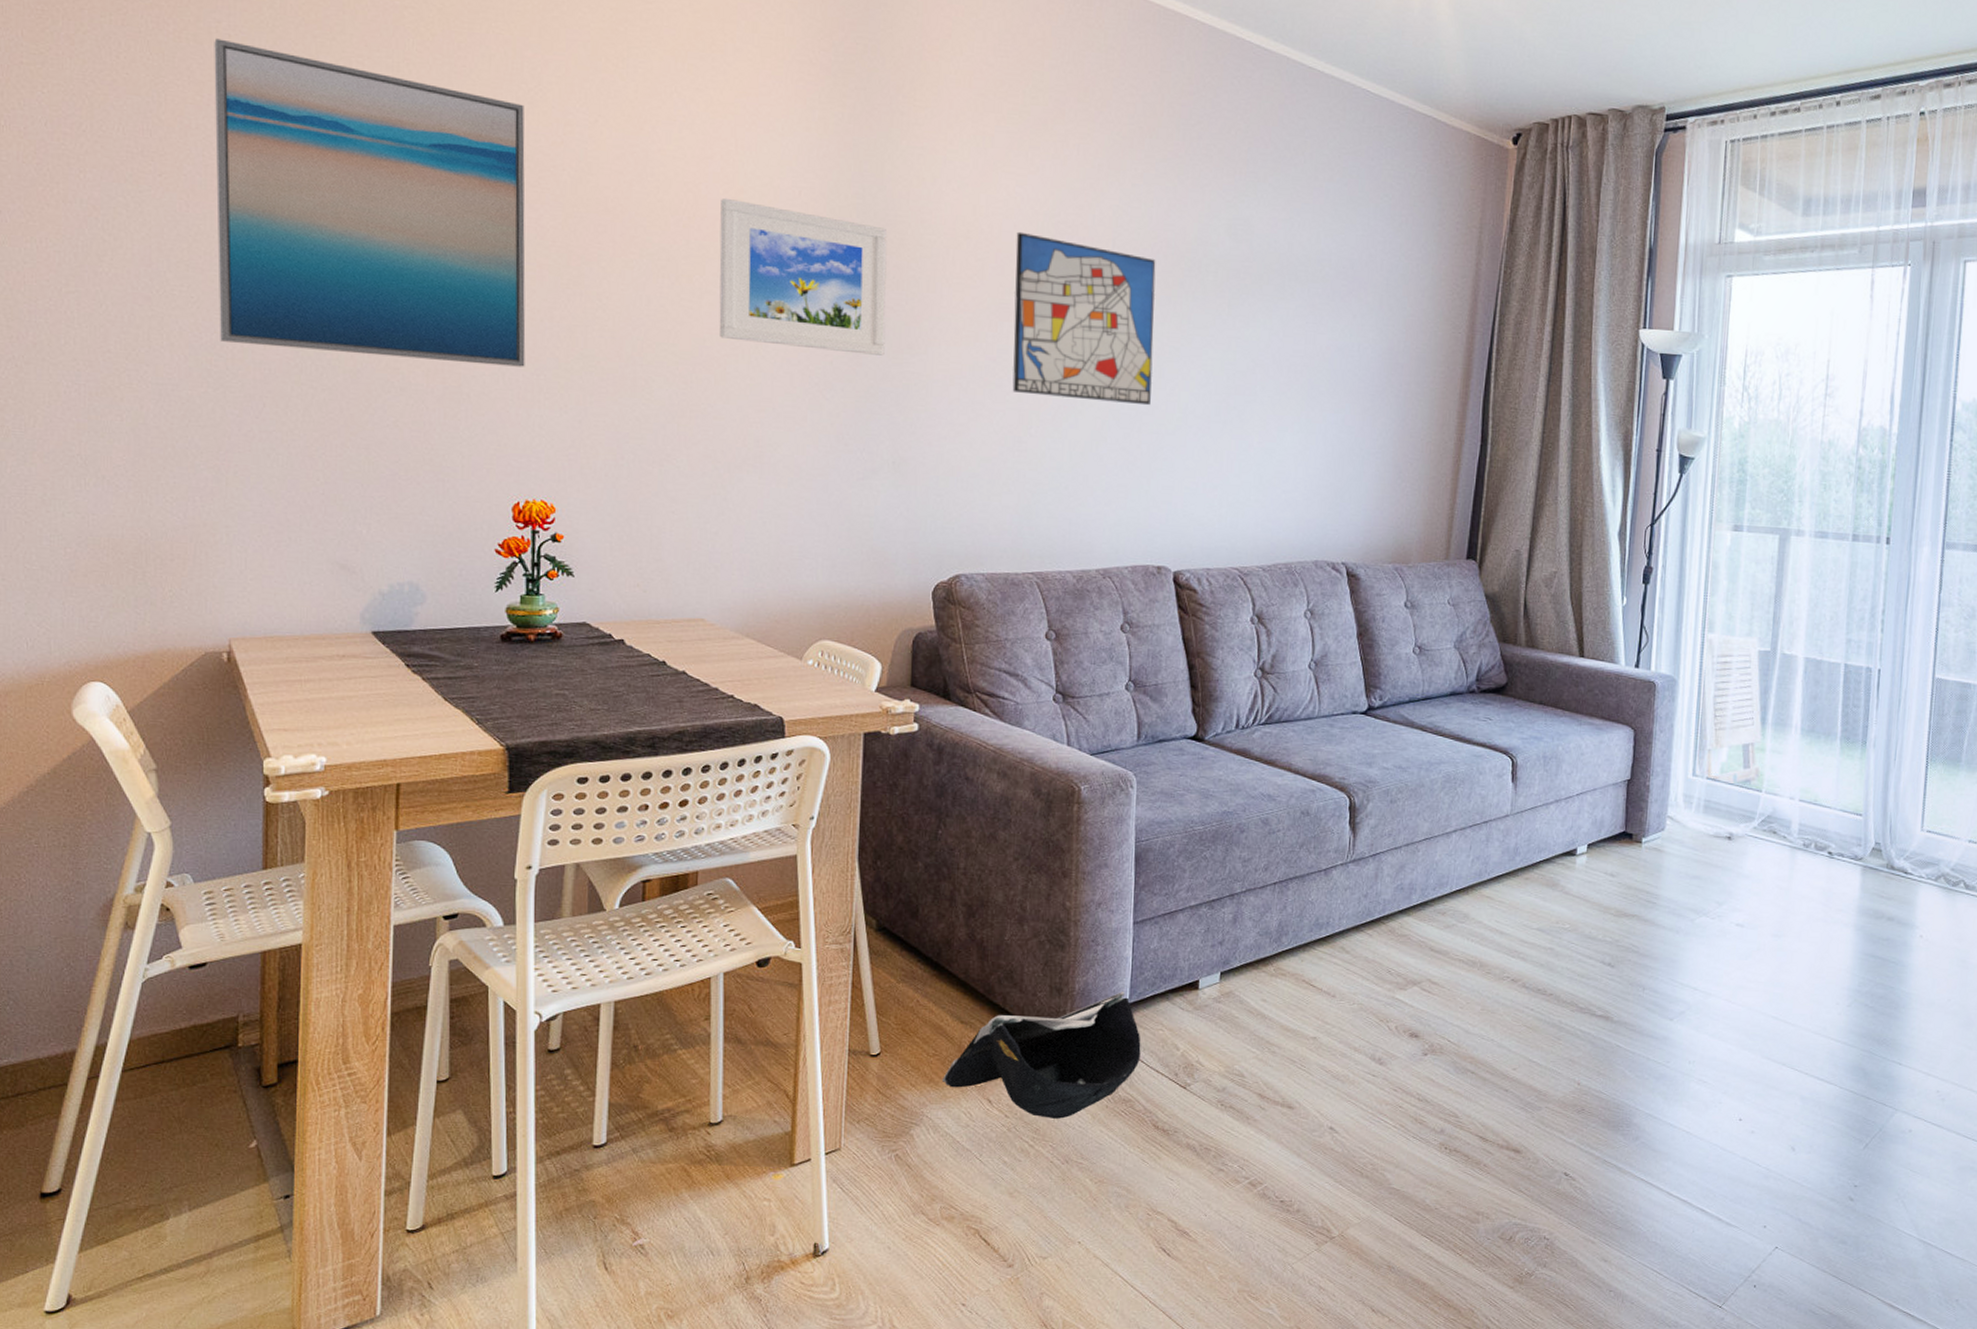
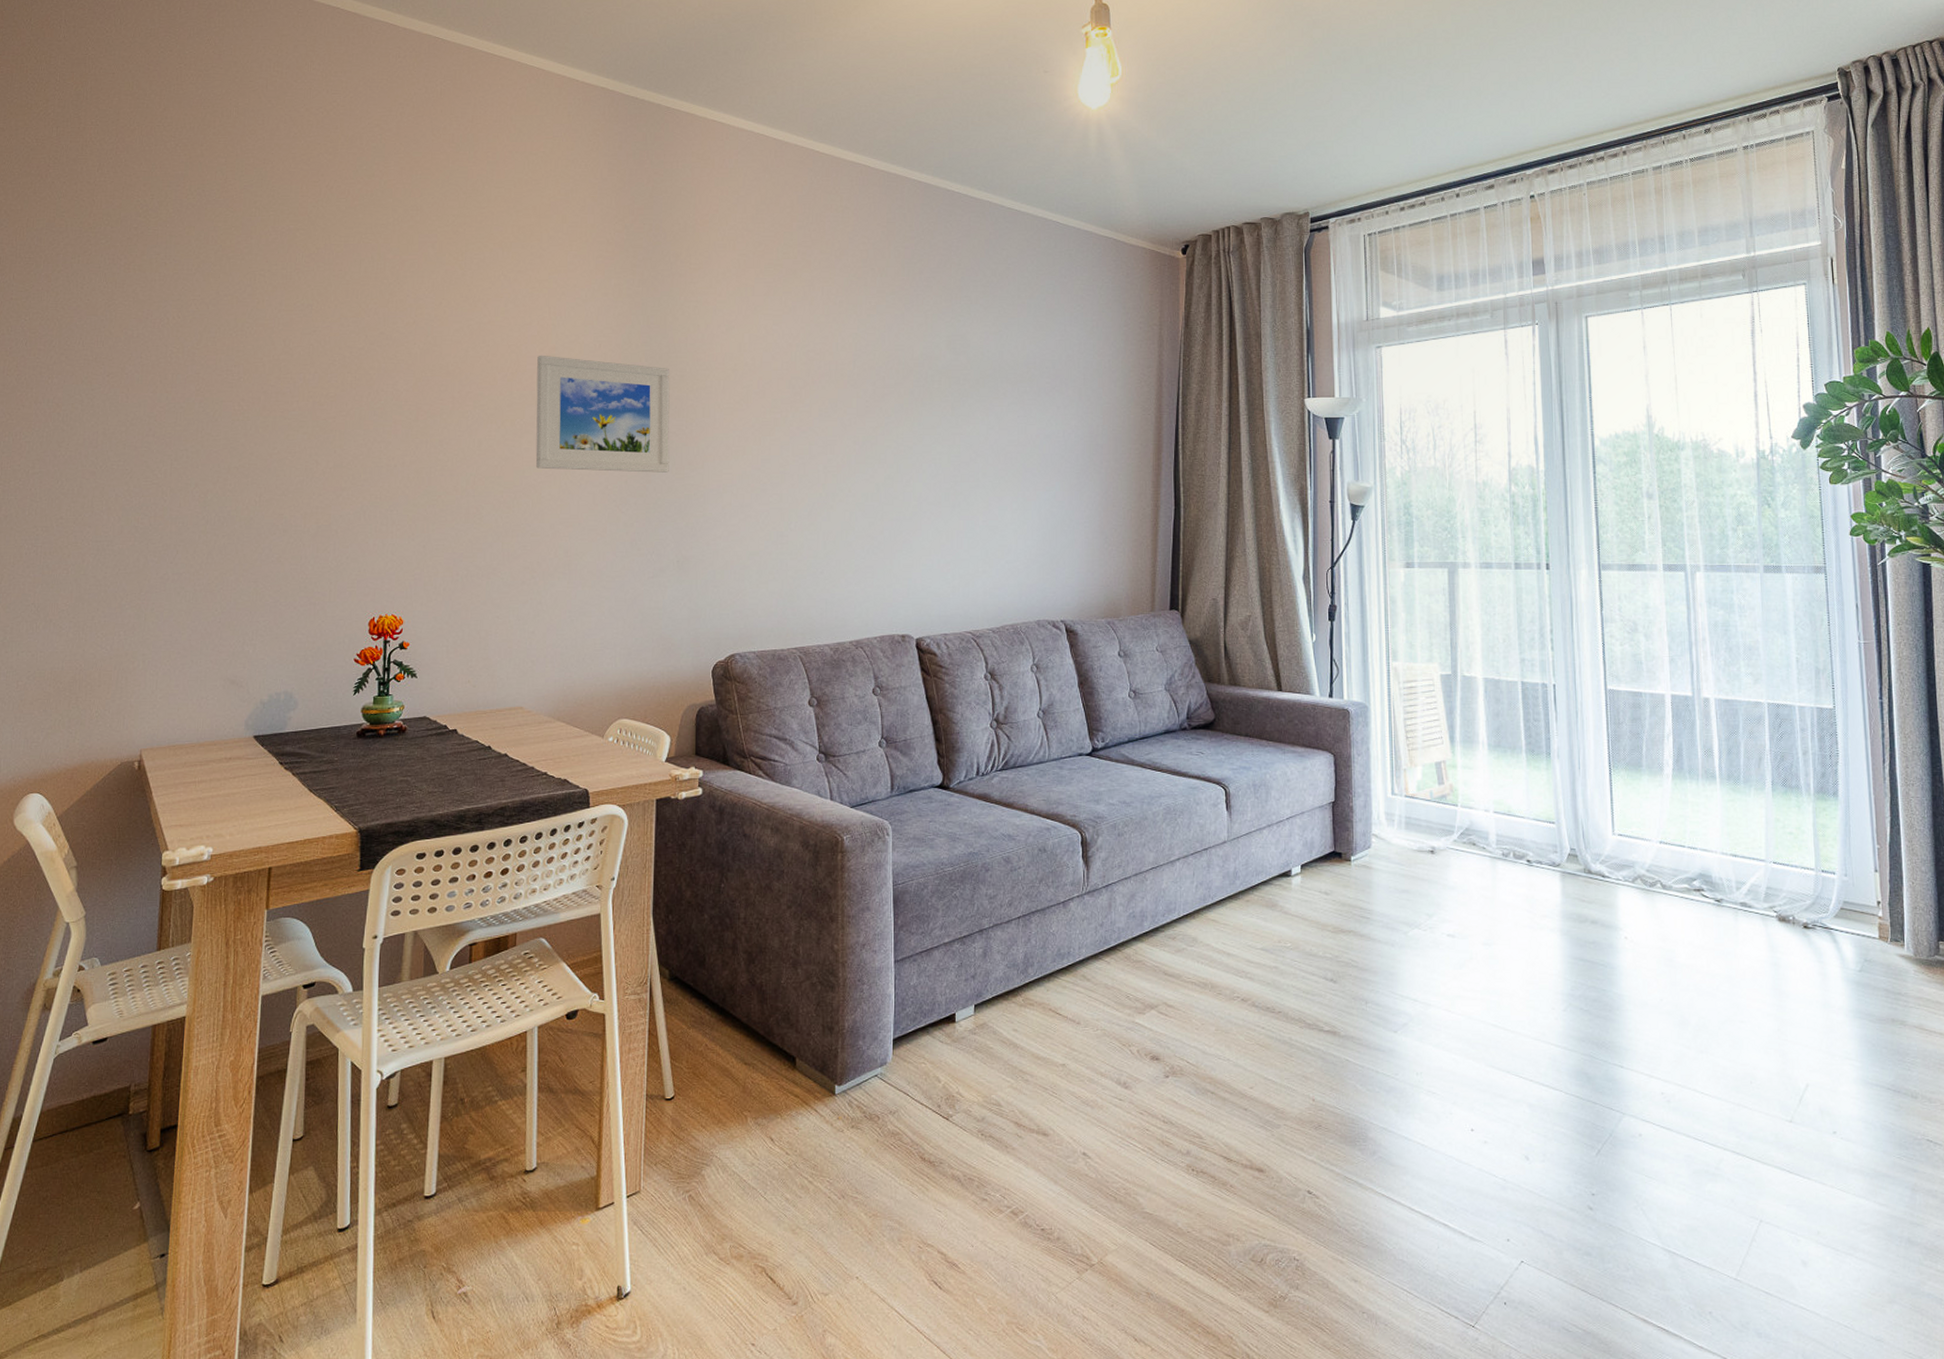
wall art: present [214,38,526,367] -> none [146,267,386,506]
bag: present [941,992,1141,1119] -> none [728,1028,906,1154]
wall art: present [1012,231,1156,406] -> none [774,361,890,497]

